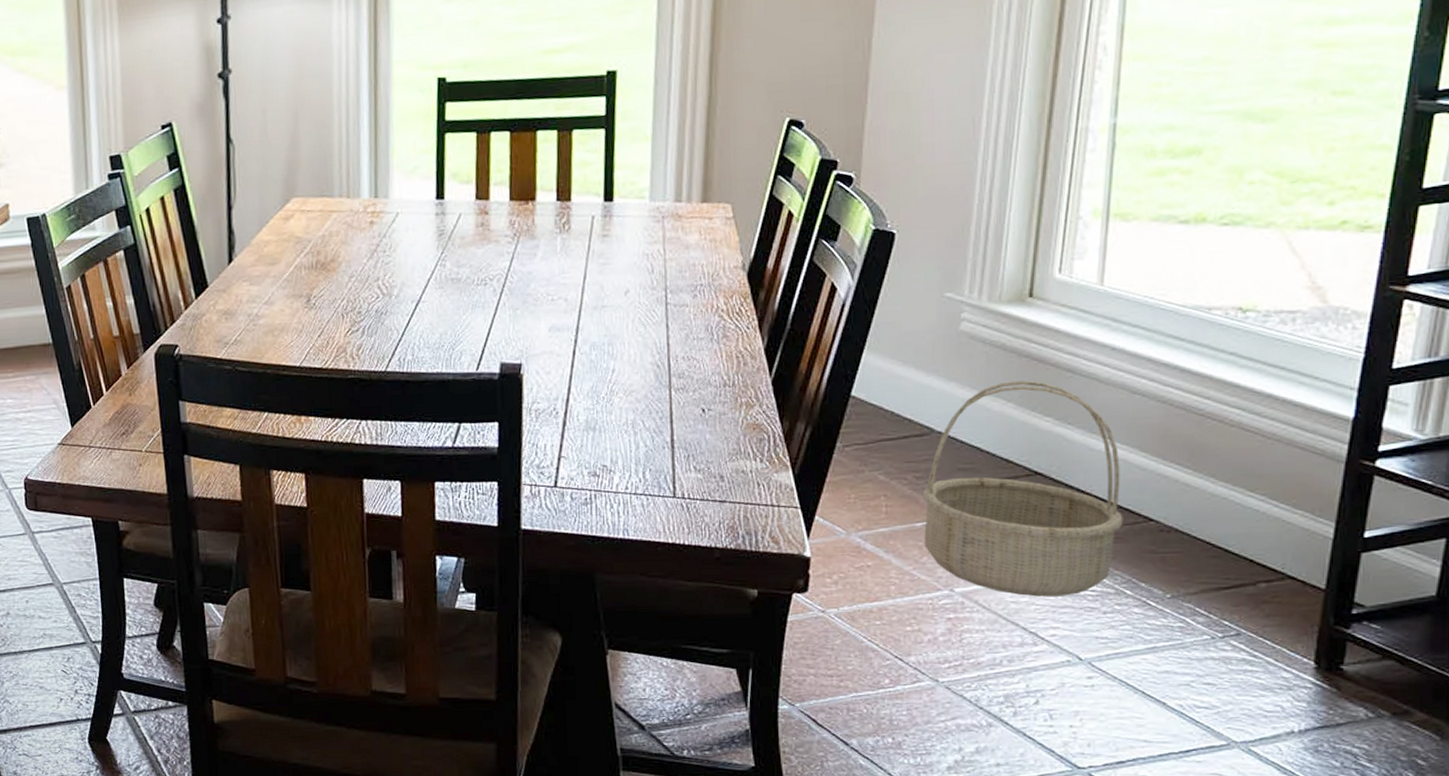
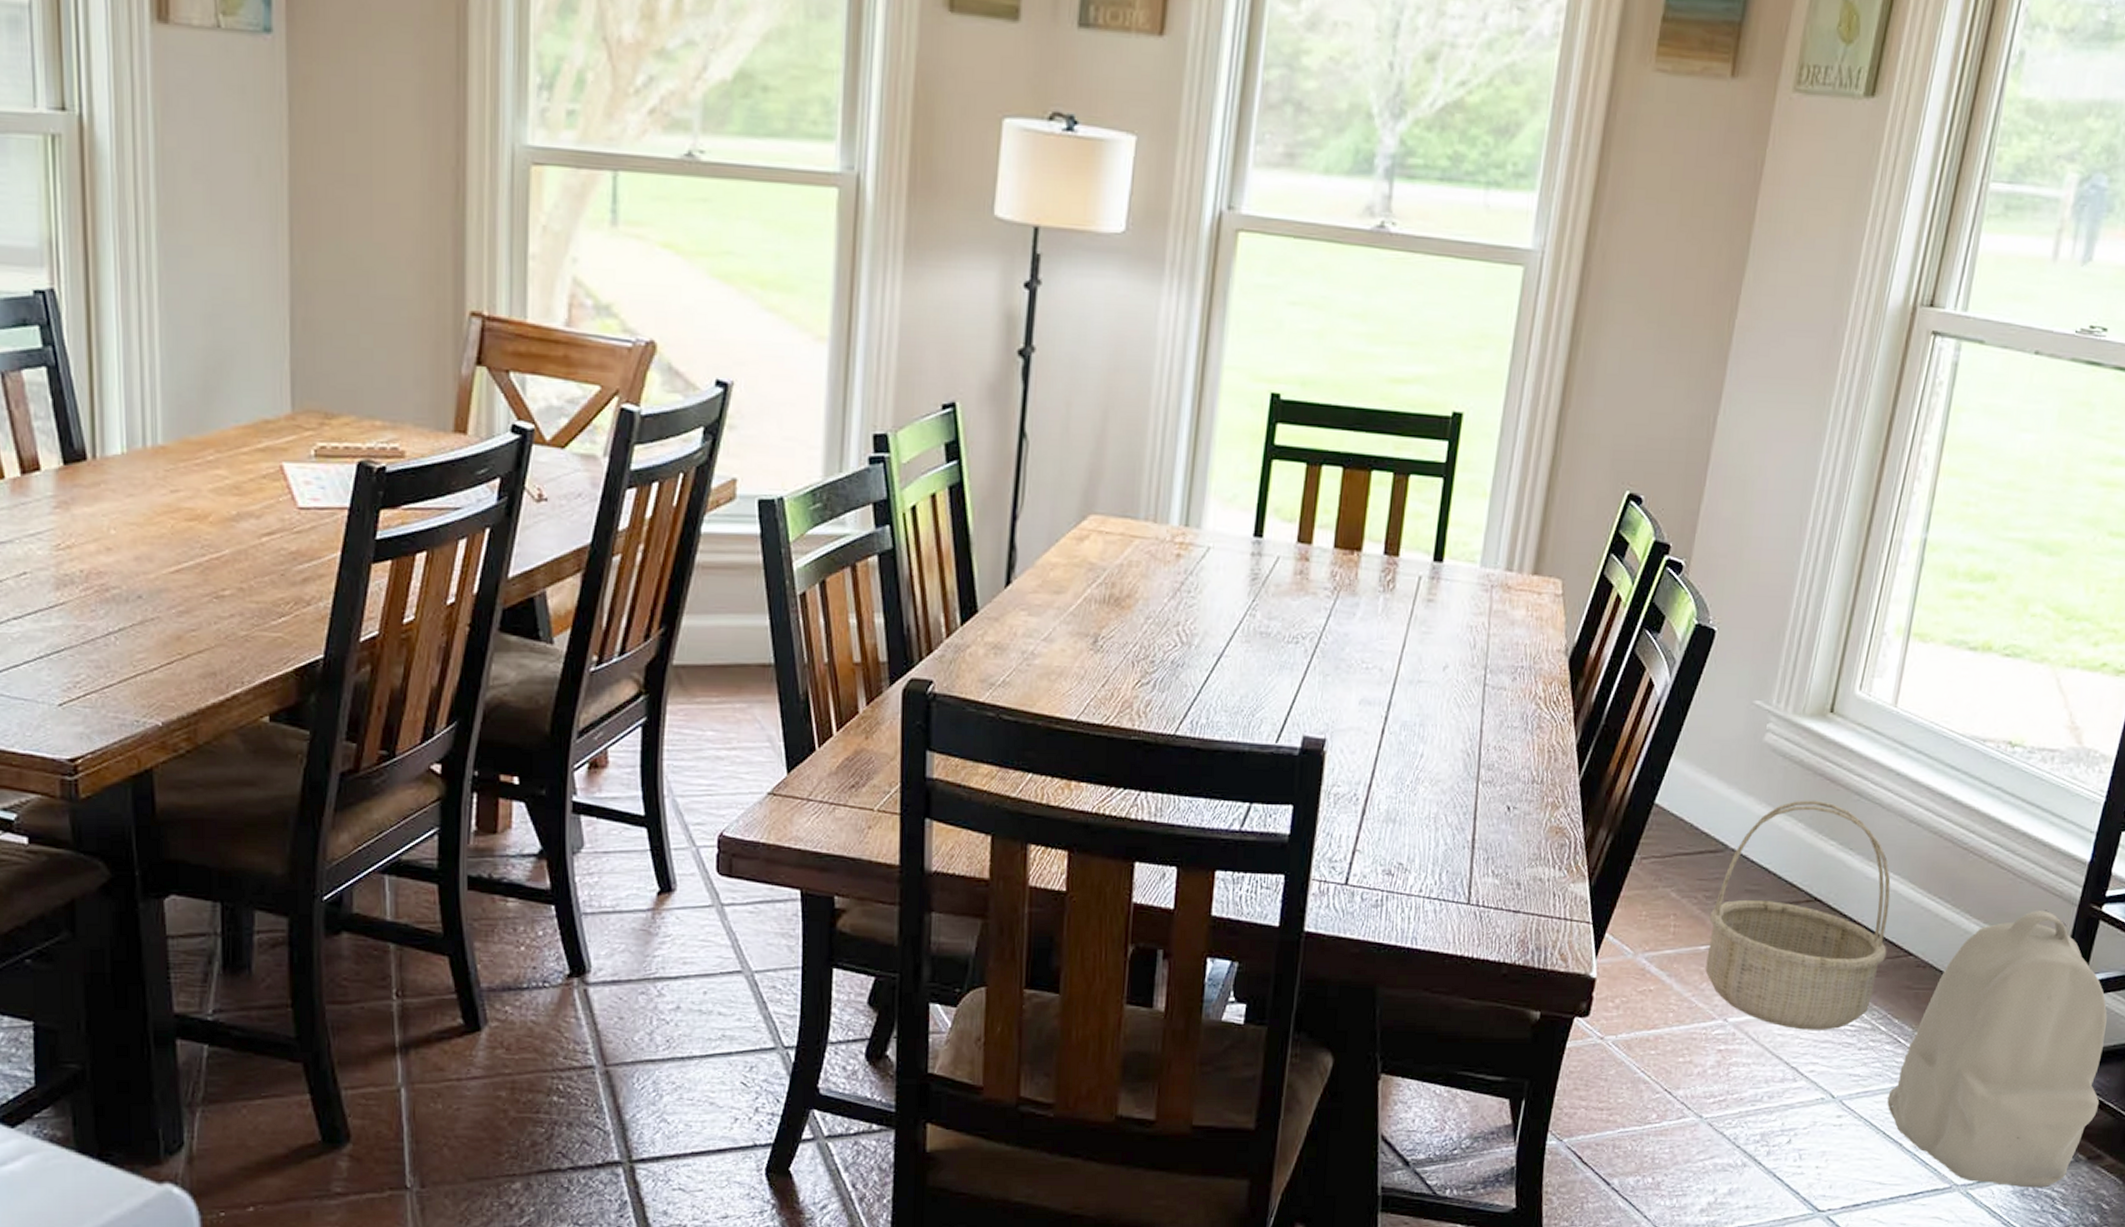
backpack: none [1143,470,1398,744] -> present [1887,911,2107,1188]

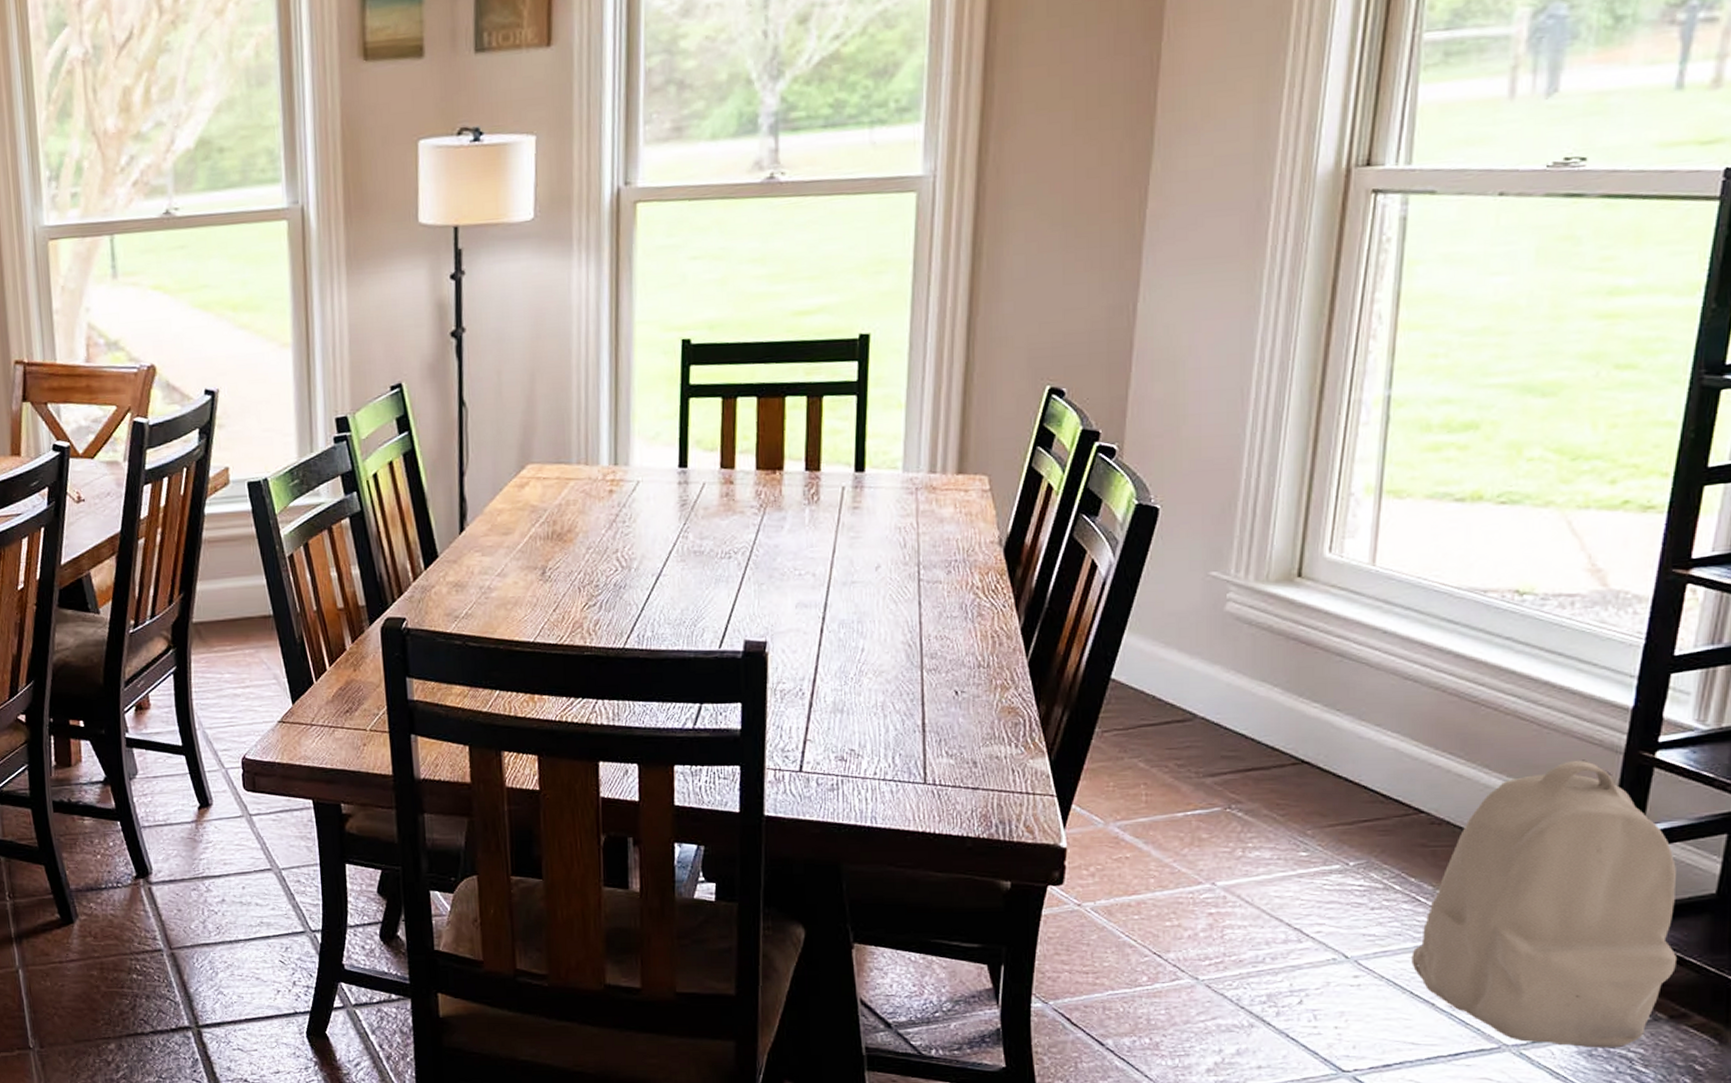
basket: present [1705,800,1891,1030] -> none [1184,664,1393,891]

